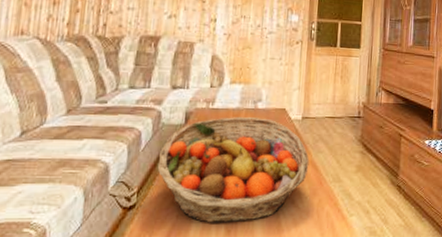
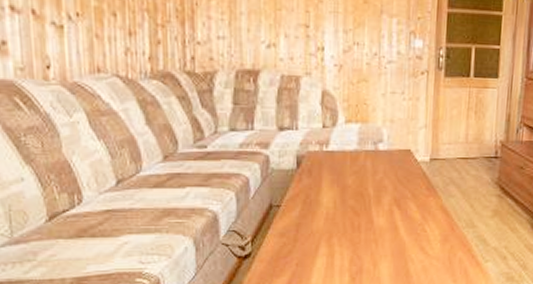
fruit basket: present [157,117,310,225] -> none [270,160,439,272]

